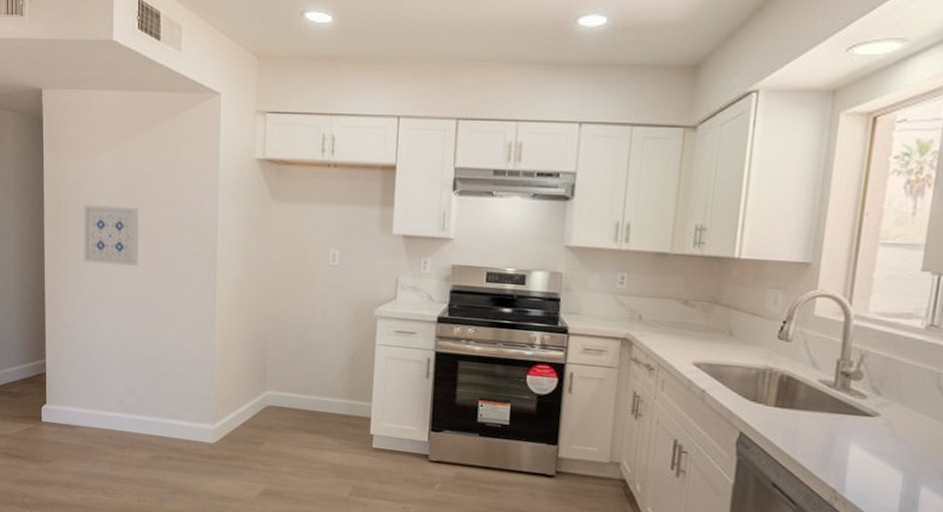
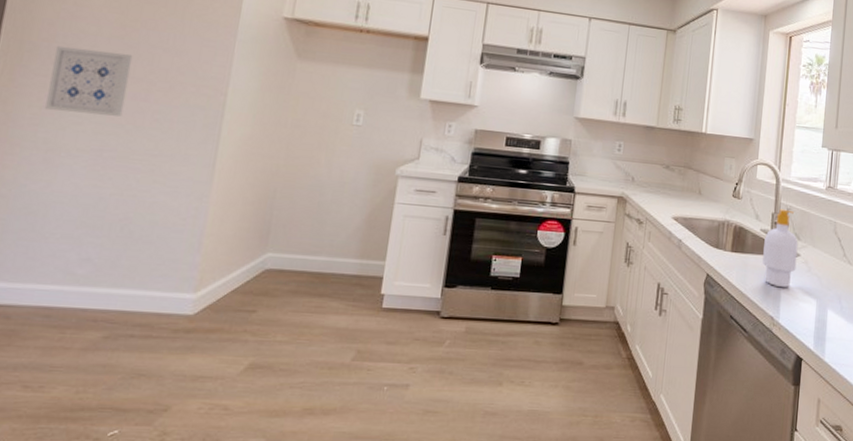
soap bottle: none [821,354,877,455] -> present [762,209,798,288]

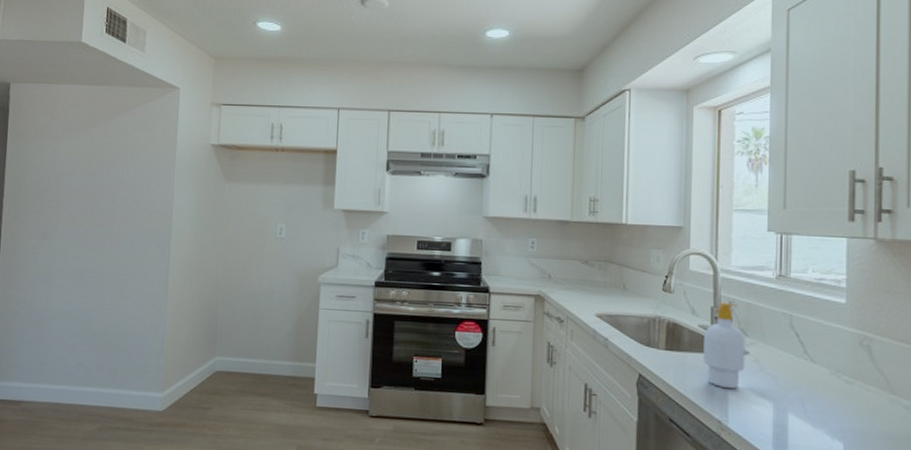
wall art: present [45,45,133,117] -> none [40,186,99,243]

